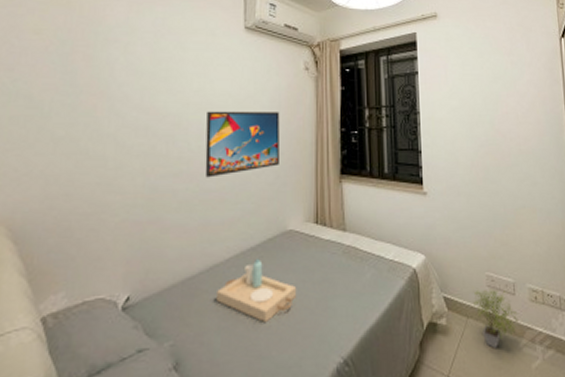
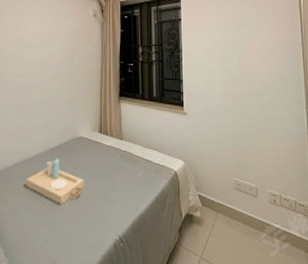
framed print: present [205,111,280,178] -> none [19,46,74,95]
potted plant: present [472,288,519,348] -> none [222,191,260,238]

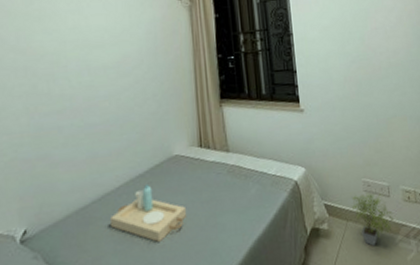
potted plant: none [222,191,260,238] -> present [351,193,394,246]

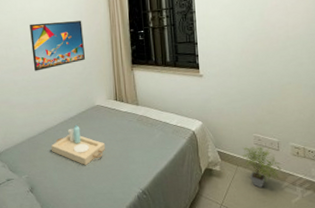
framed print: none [84,43,160,112] -> present [29,21,85,71]

